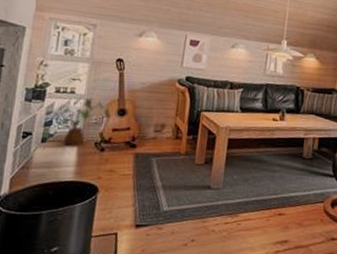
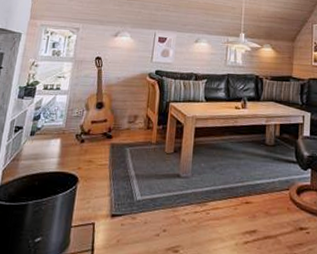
house plant: present [58,97,104,146] -> none [46,93,84,138]

